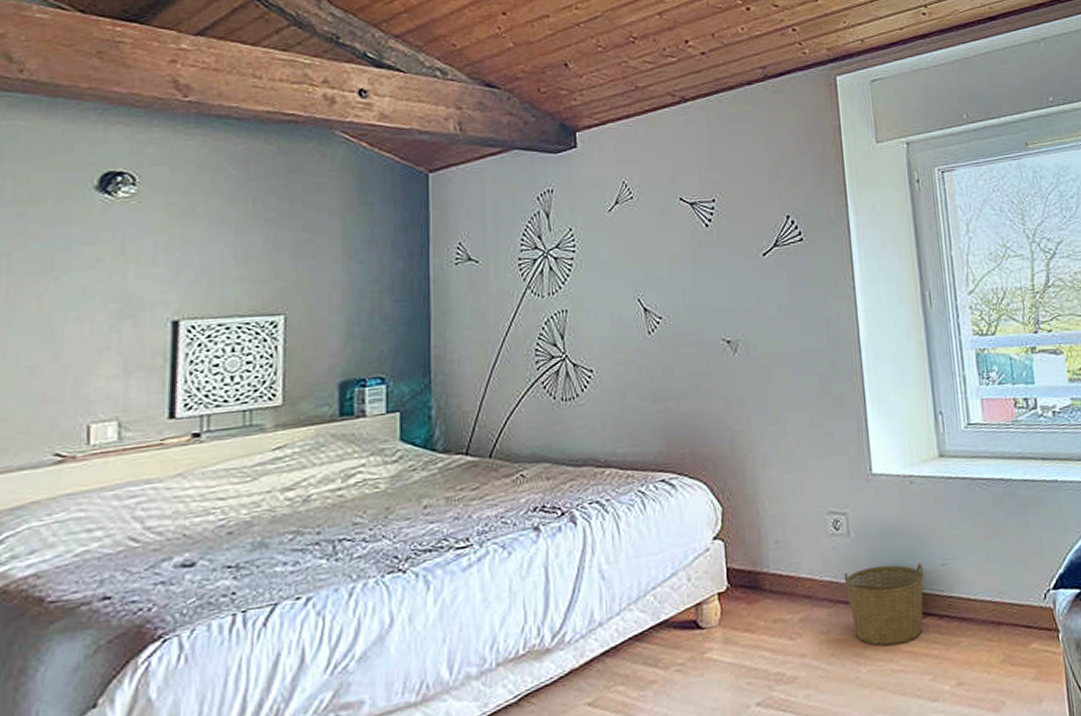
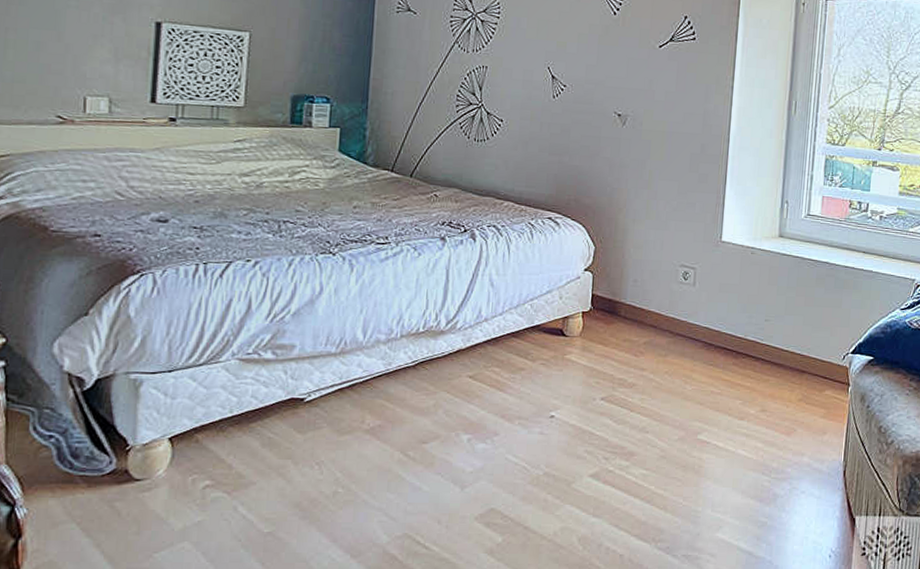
basket: present [843,563,924,646] -> none [685,313,750,374]

